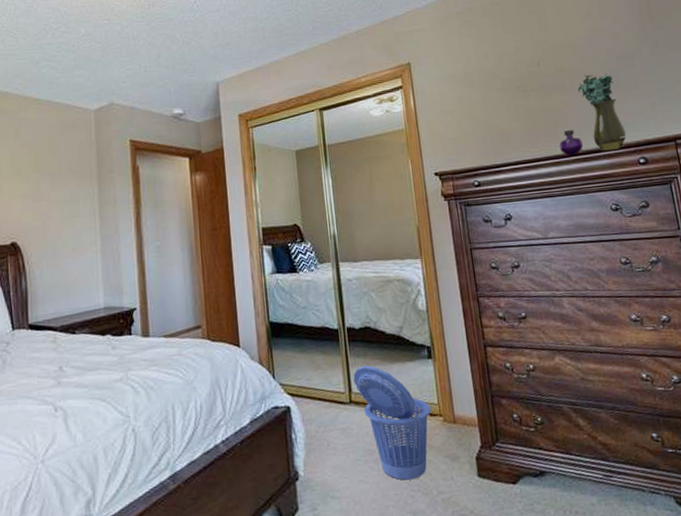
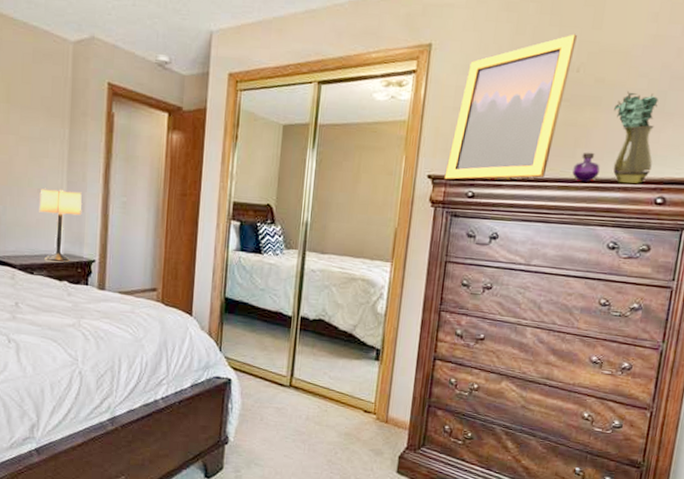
table lamp: none [75,244,117,317] -> present [39,189,82,262]
laundry basket: present [353,365,432,480] -> none [297,355,367,464]
picture frame: none [446,36,537,175] -> present [444,34,578,181]

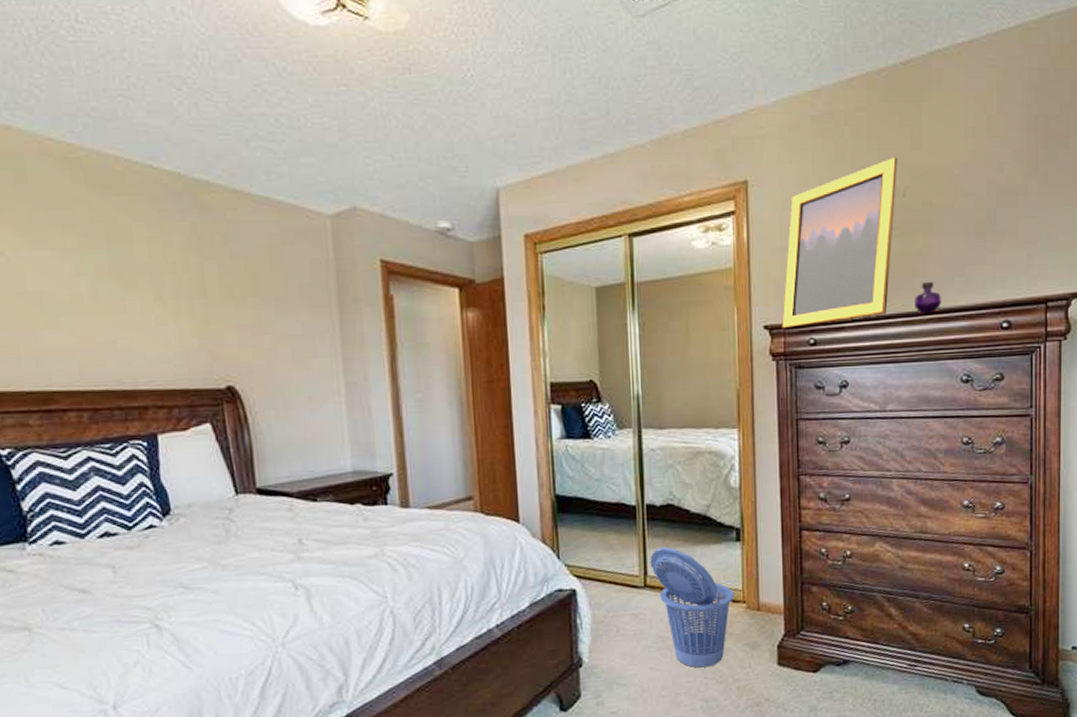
table lamp: present [39,189,82,262] -> none [313,393,367,482]
laundry basket: none [297,355,367,464] -> present [650,547,734,668]
vase: present [612,90,659,184] -> none [946,211,993,311]

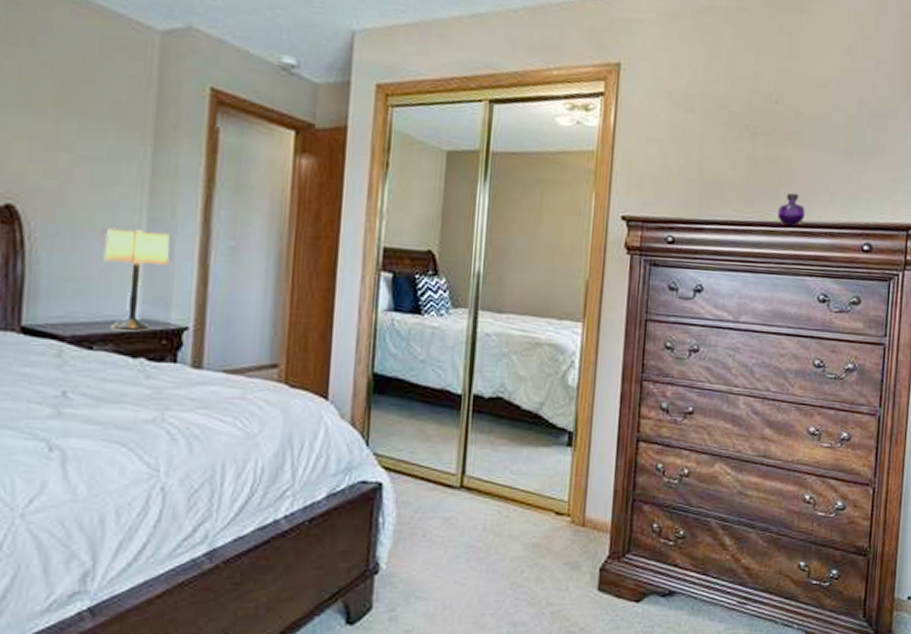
table lamp: none [313,393,367,482] -> present [103,228,170,331]
laundry basket: present [650,547,734,668] -> none [470,445,559,586]
picture frame: present [782,157,899,329] -> none [640,62,775,224]

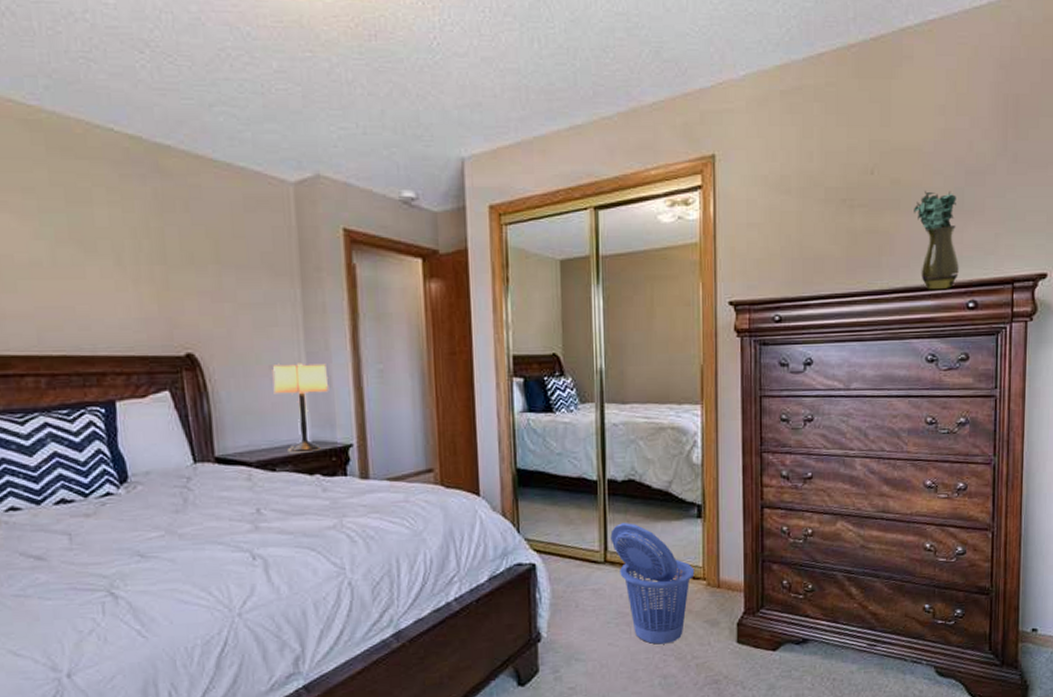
laundry basket: none [470,445,559,586] -> present [610,523,695,645]
perfume bottle: present [777,192,806,227] -> none [879,259,909,293]
vase: none [815,126,858,229] -> present [914,190,960,290]

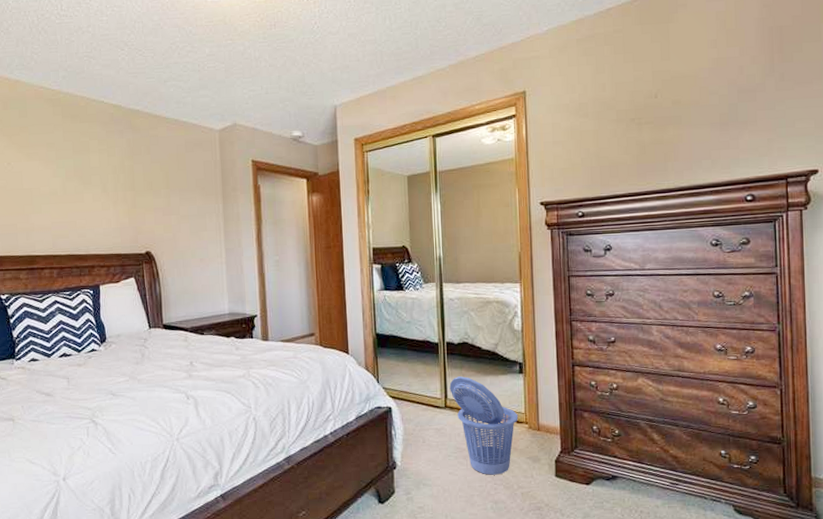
table lamp: present [273,363,328,452] -> none [203,256,240,321]
vase: present [914,190,960,290] -> none [693,107,738,188]

